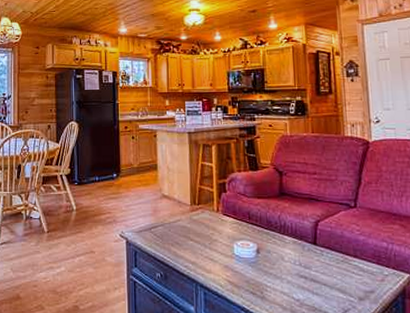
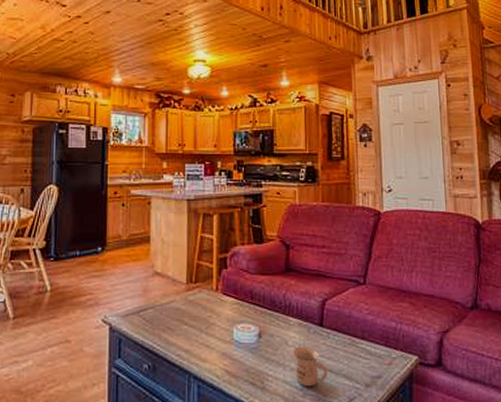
mug: none [289,262,323,298] -> present [293,346,328,387]

